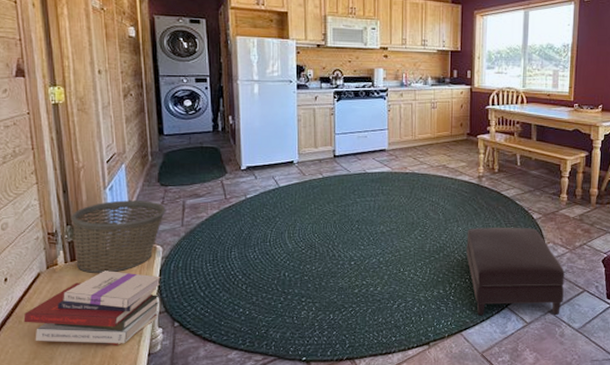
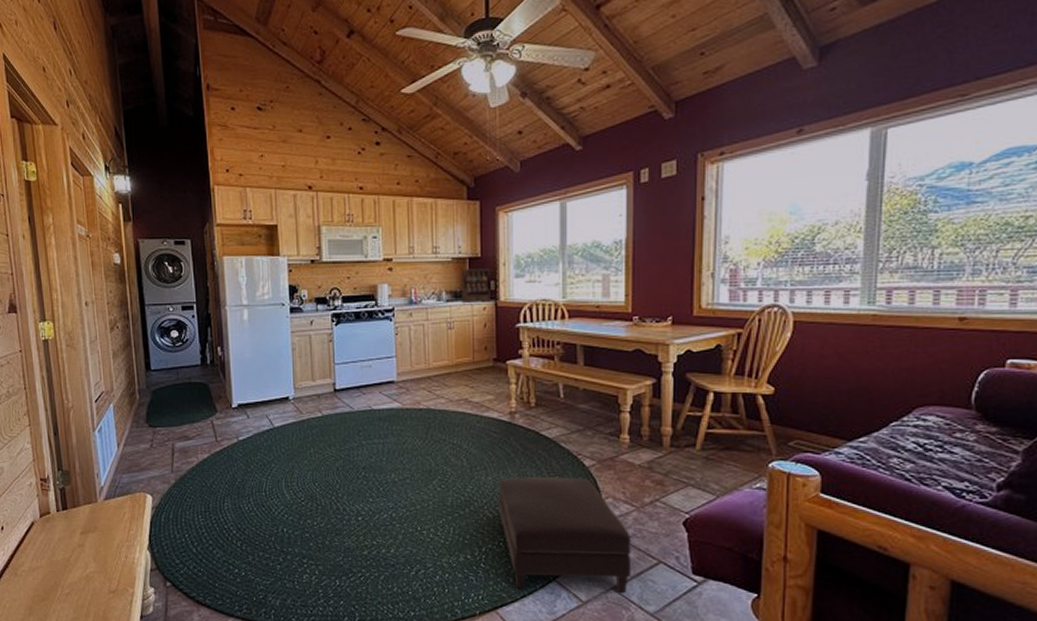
books: present [23,271,161,346] -> none [19,521,152,606]
basket: present [70,200,166,273] -> none [61,443,155,523]
spice rack: none [444,60,468,89] -> present [461,268,491,304]

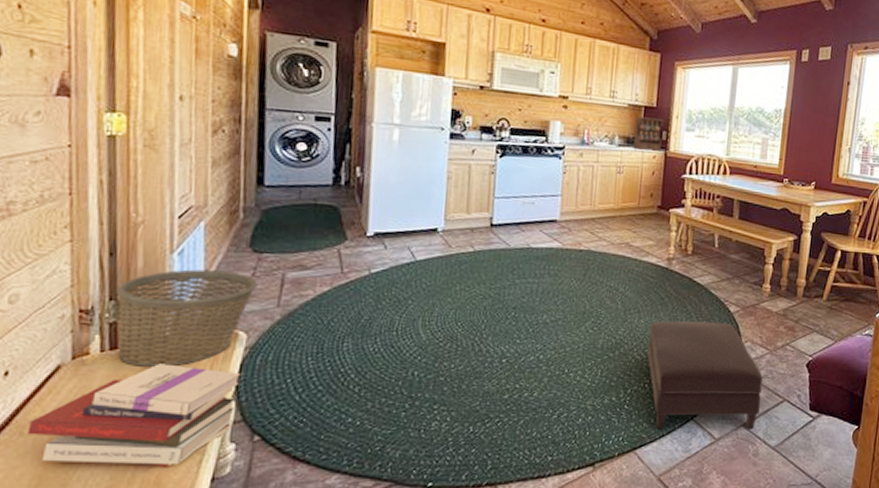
books: none [19,521,152,606] -> present [27,364,241,468]
basket: none [61,443,155,523] -> present [116,269,258,367]

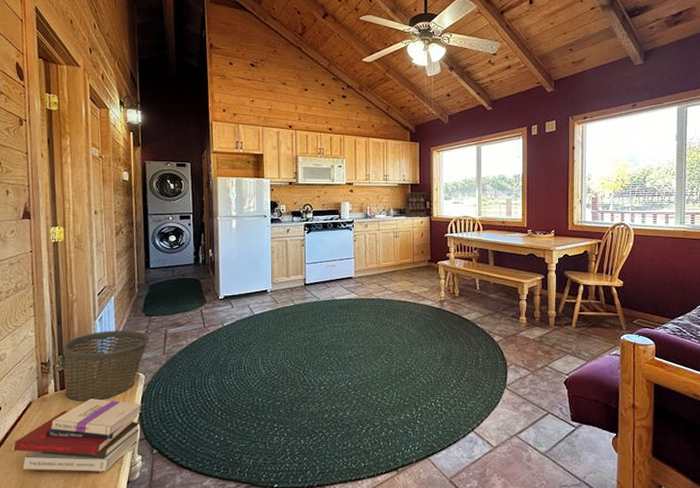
ottoman: present [647,320,763,430] -> none [431,351,528,440]

